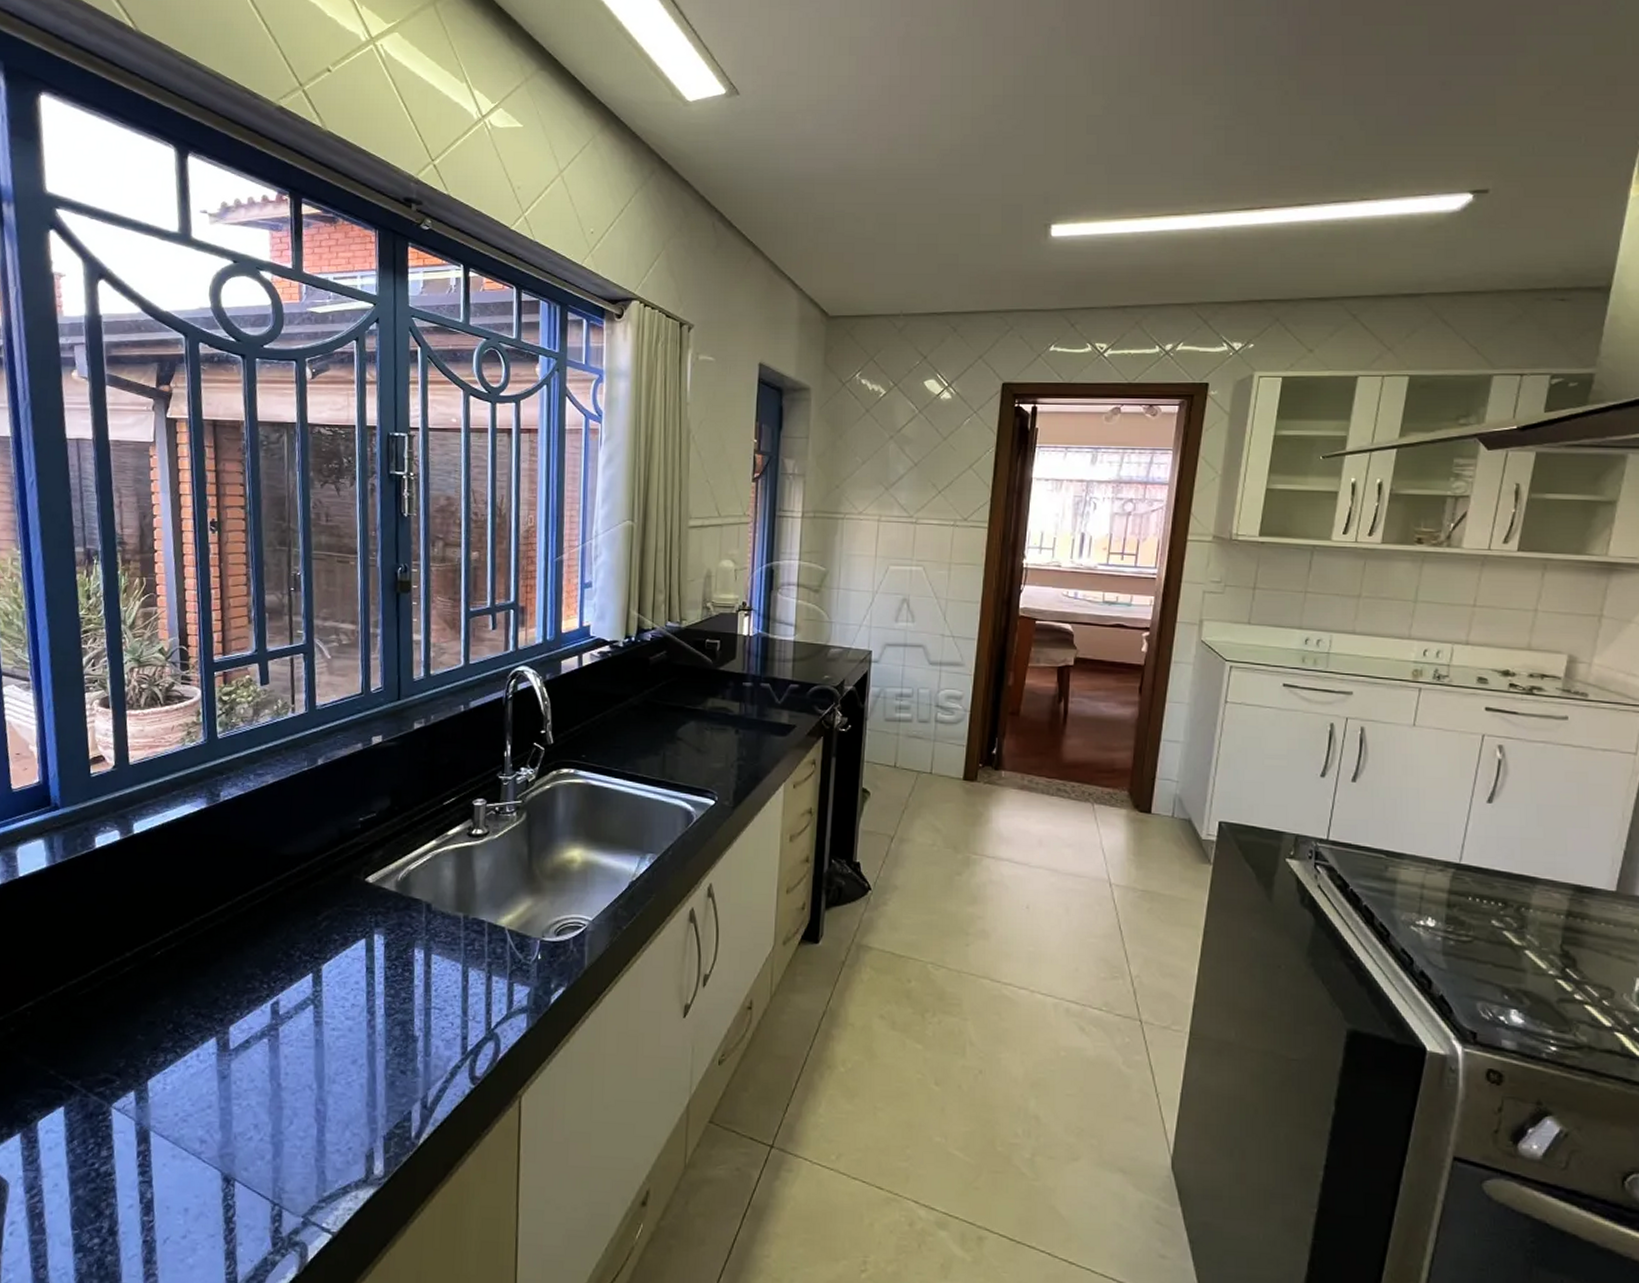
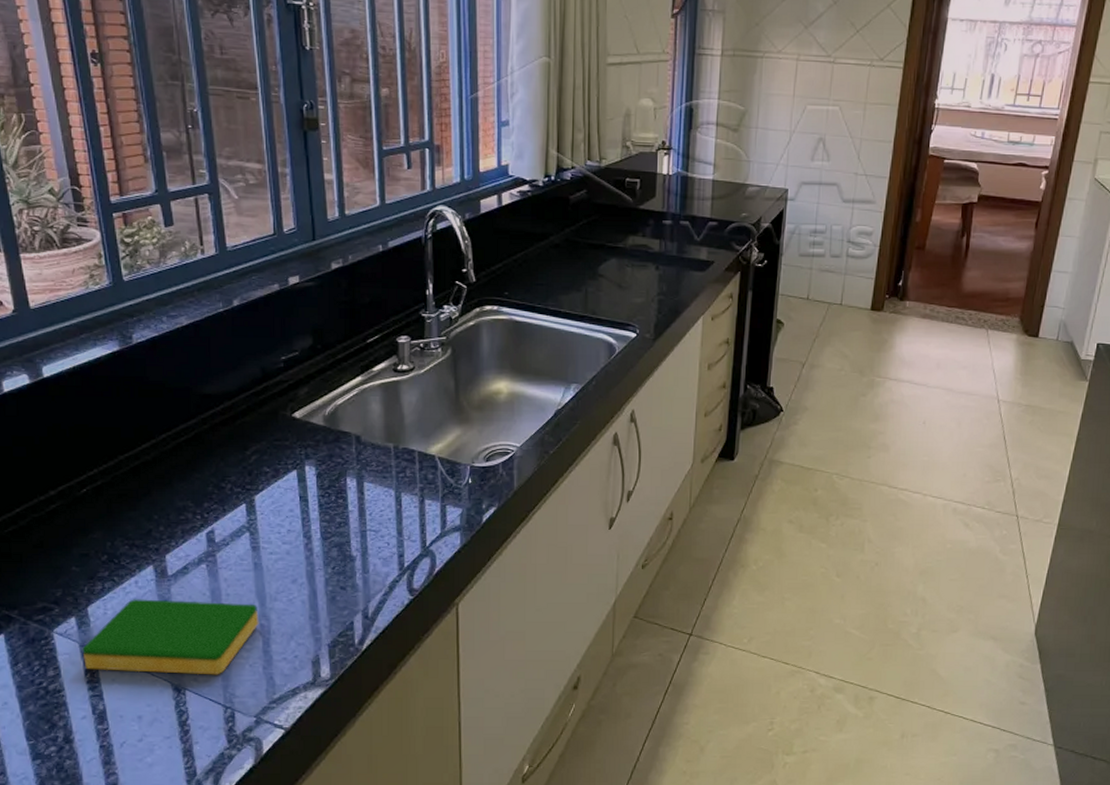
dish sponge: none [137,1074,316,1166] -> present [82,599,259,675]

